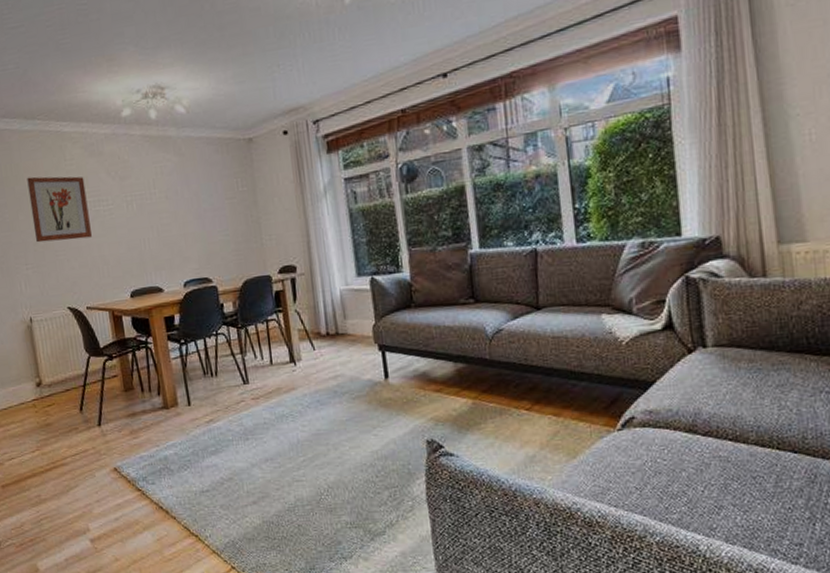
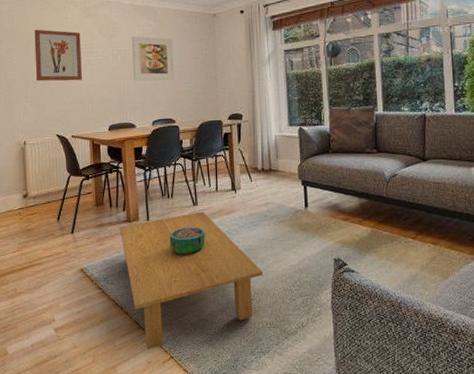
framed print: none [148,175,207,234] -> present [132,36,175,81]
coffee table: none [156,391,337,560] -> present [120,212,263,350]
decorative bowl: none [217,410,262,446] -> present [169,227,206,255]

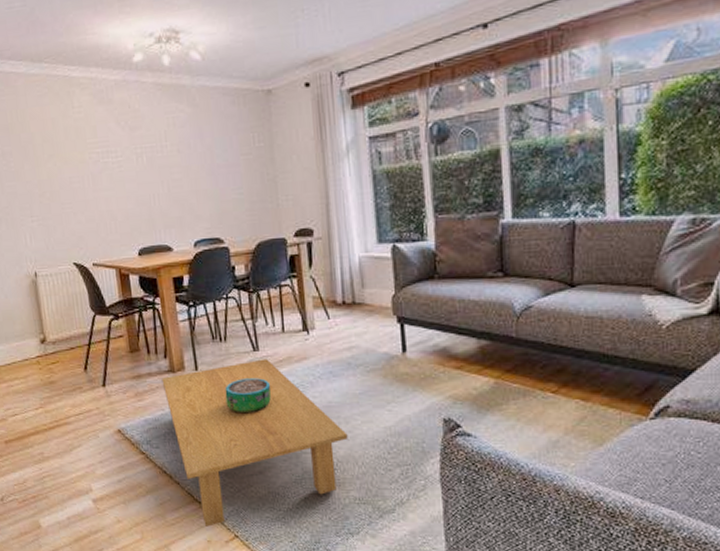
wall art: present [34,29,82,82] -> none [33,124,99,194]
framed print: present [132,36,175,81] -> none [160,127,220,189]

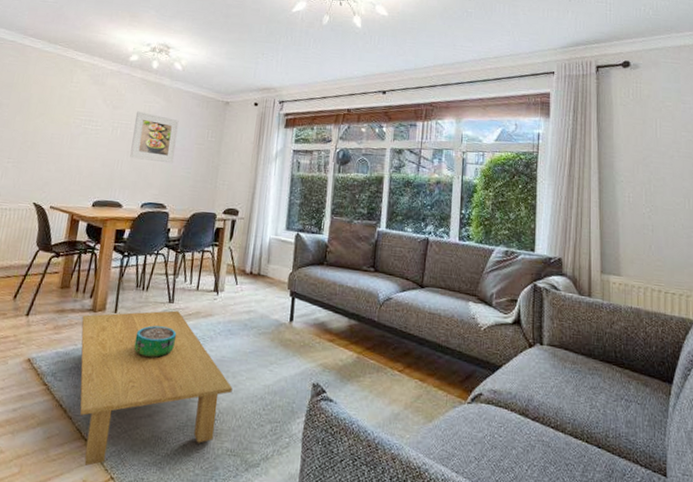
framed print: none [160,127,220,189] -> present [130,111,179,164]

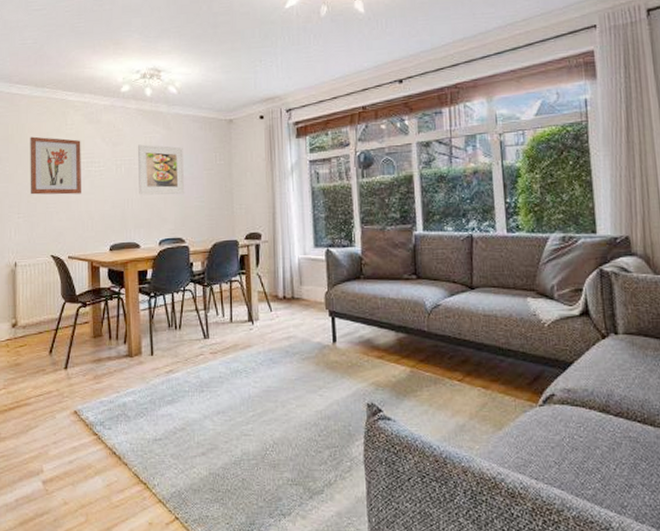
wall art: none [24,88,83,149] -> present [30,136,81,195]
coffee table: present [79,310,233,466] -> none [120,346,284,508]
decorative bowl: present [134,325,177,359] -> none [176,364,218,397]

